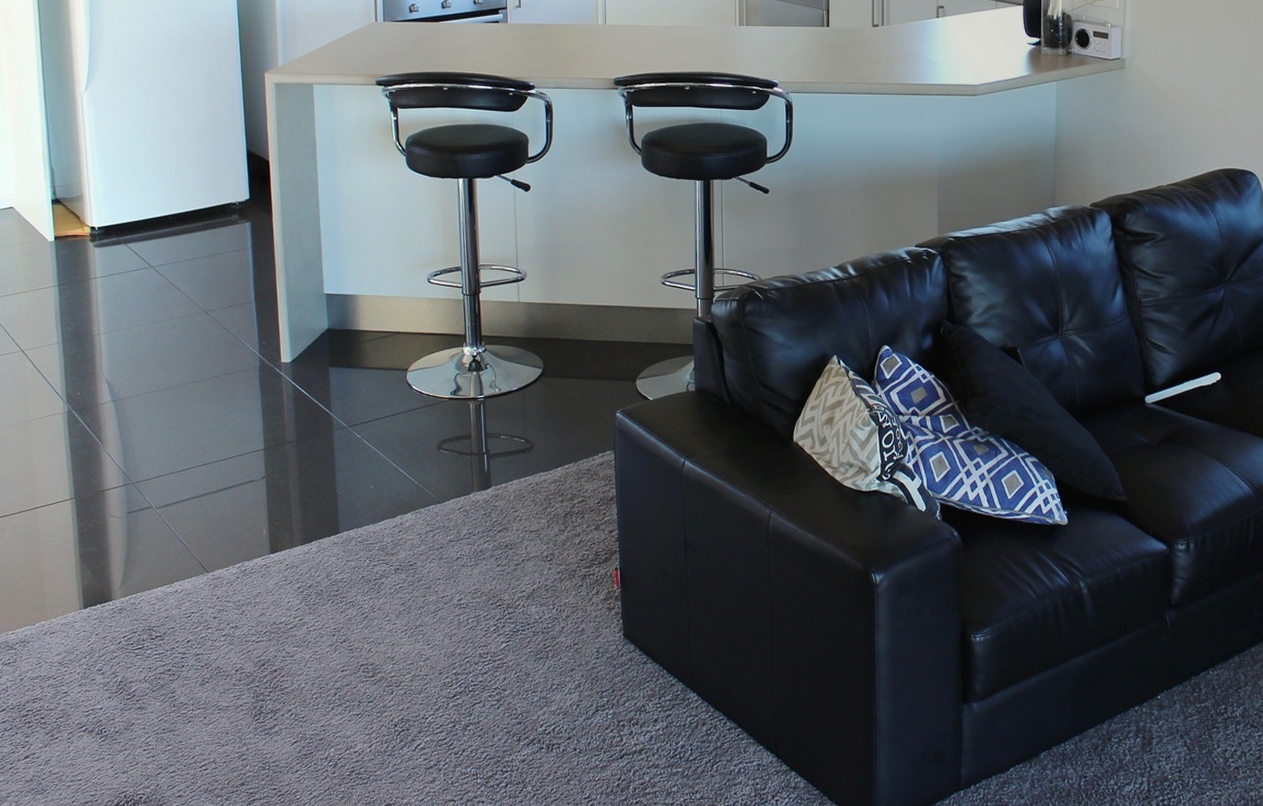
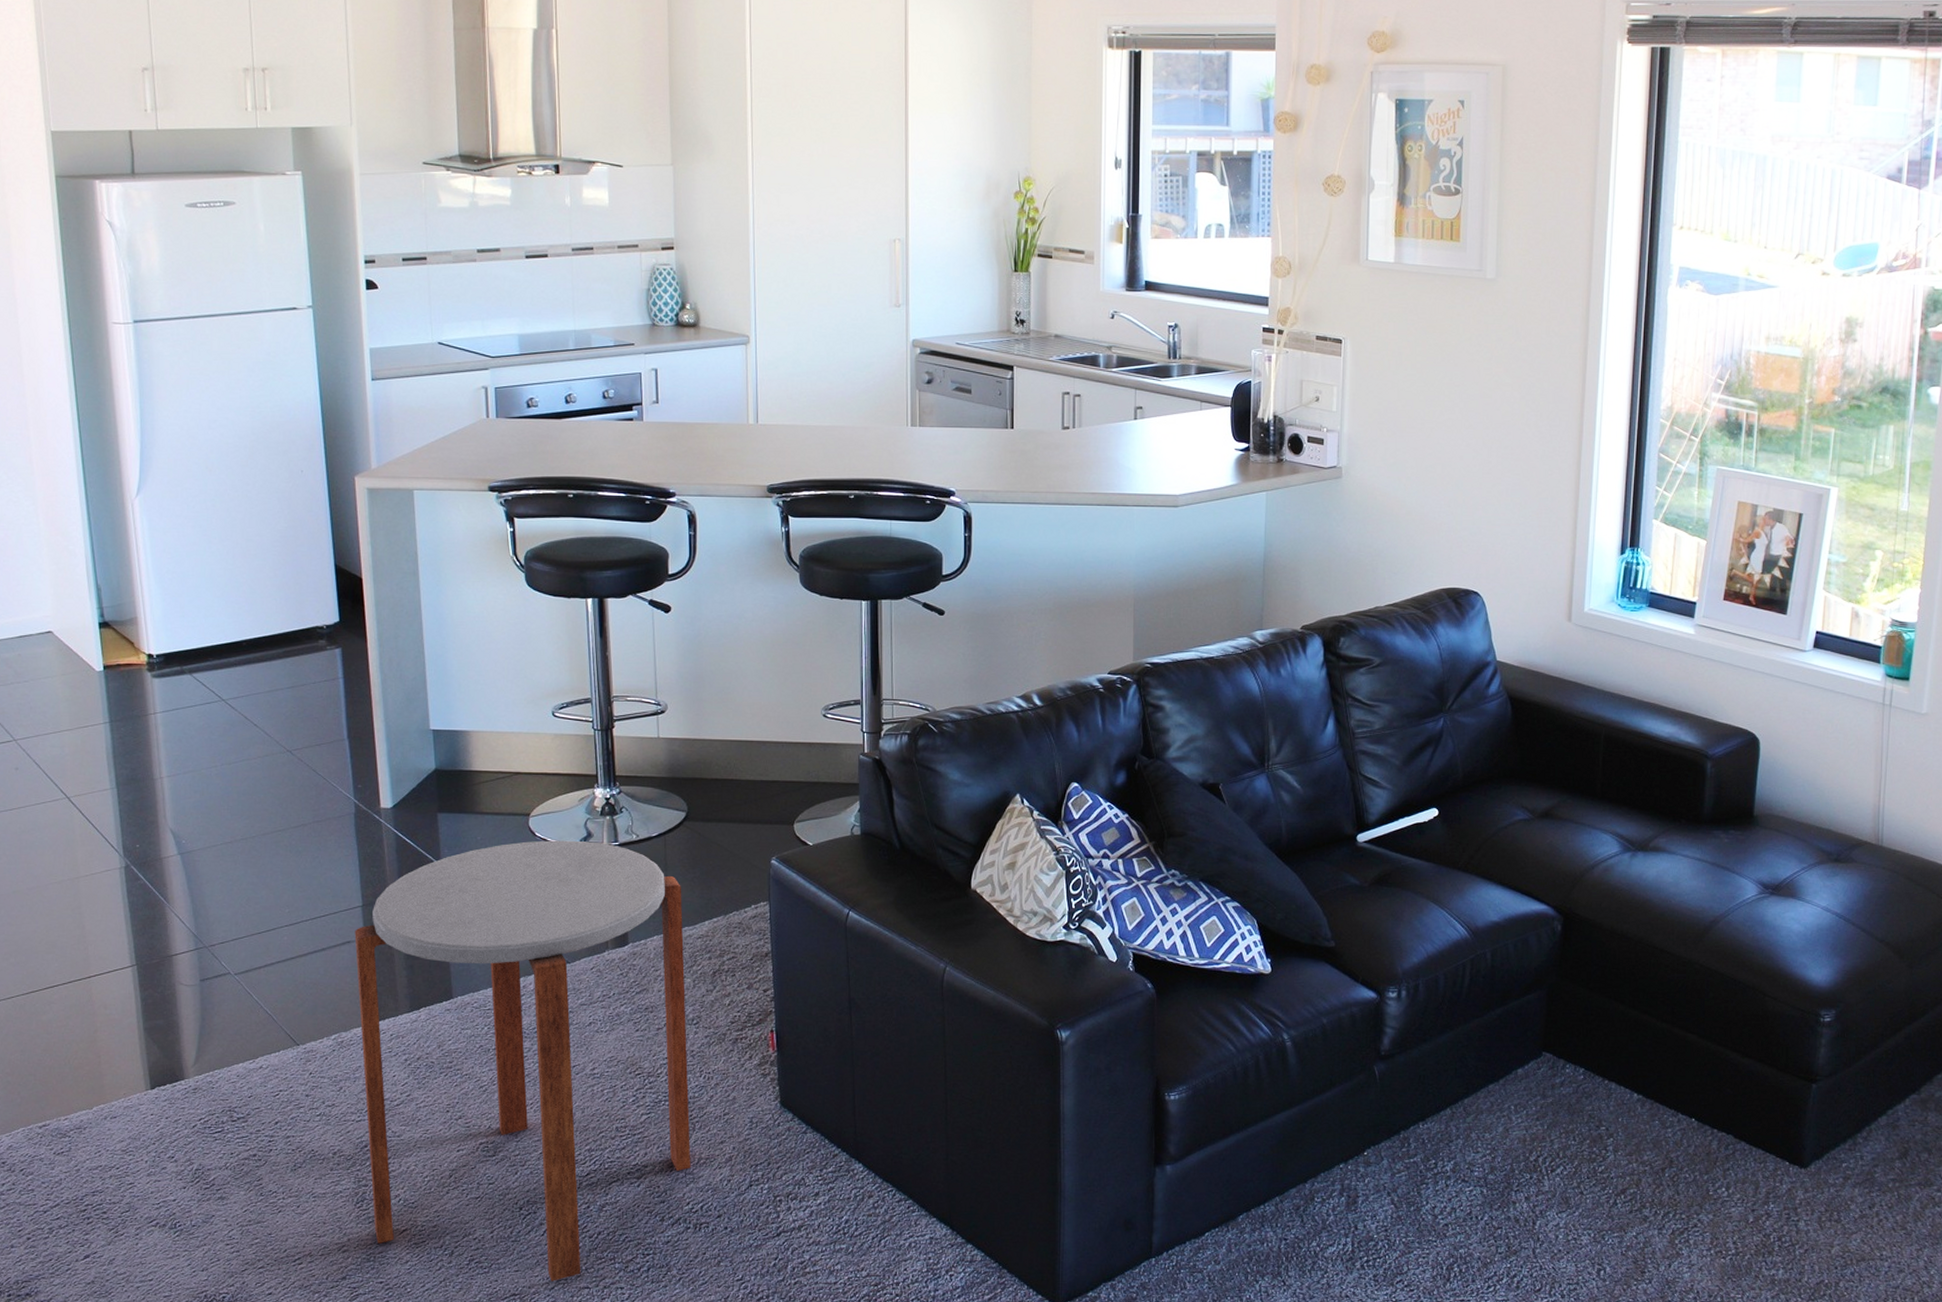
side table: none [257,393,545,794] -> present [354,840,691,1281]

